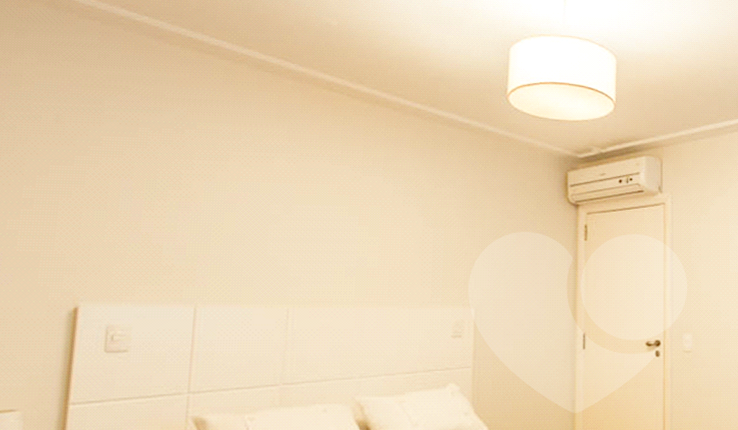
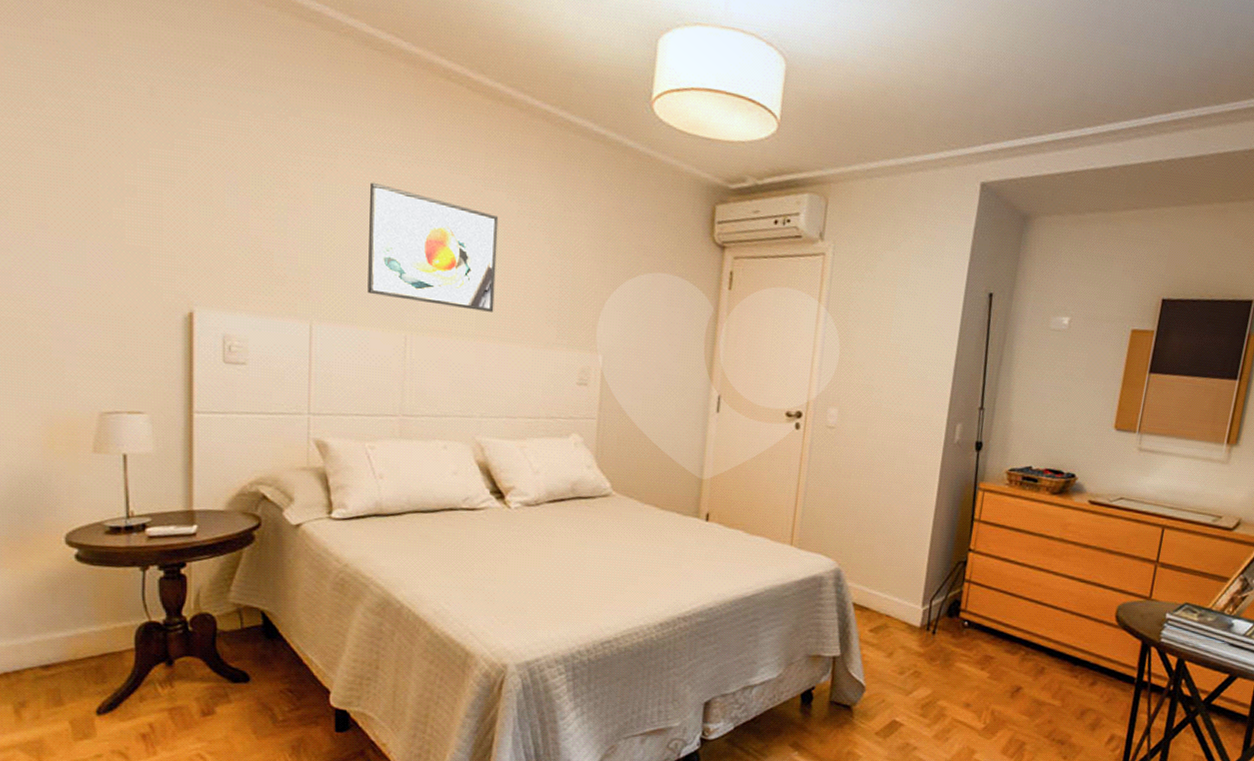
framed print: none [252,177,376,280] -> present [367,182,499,312]

